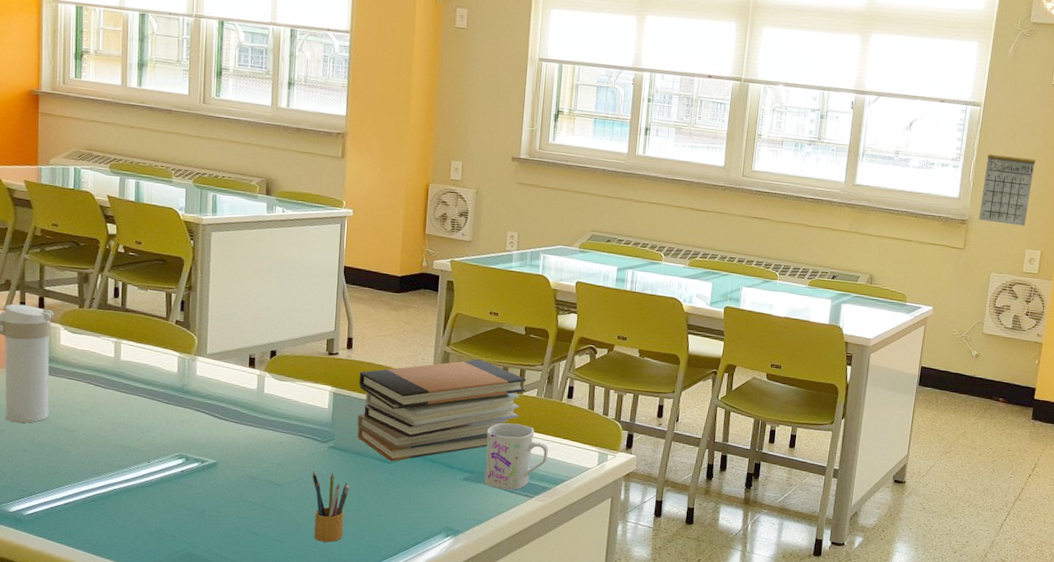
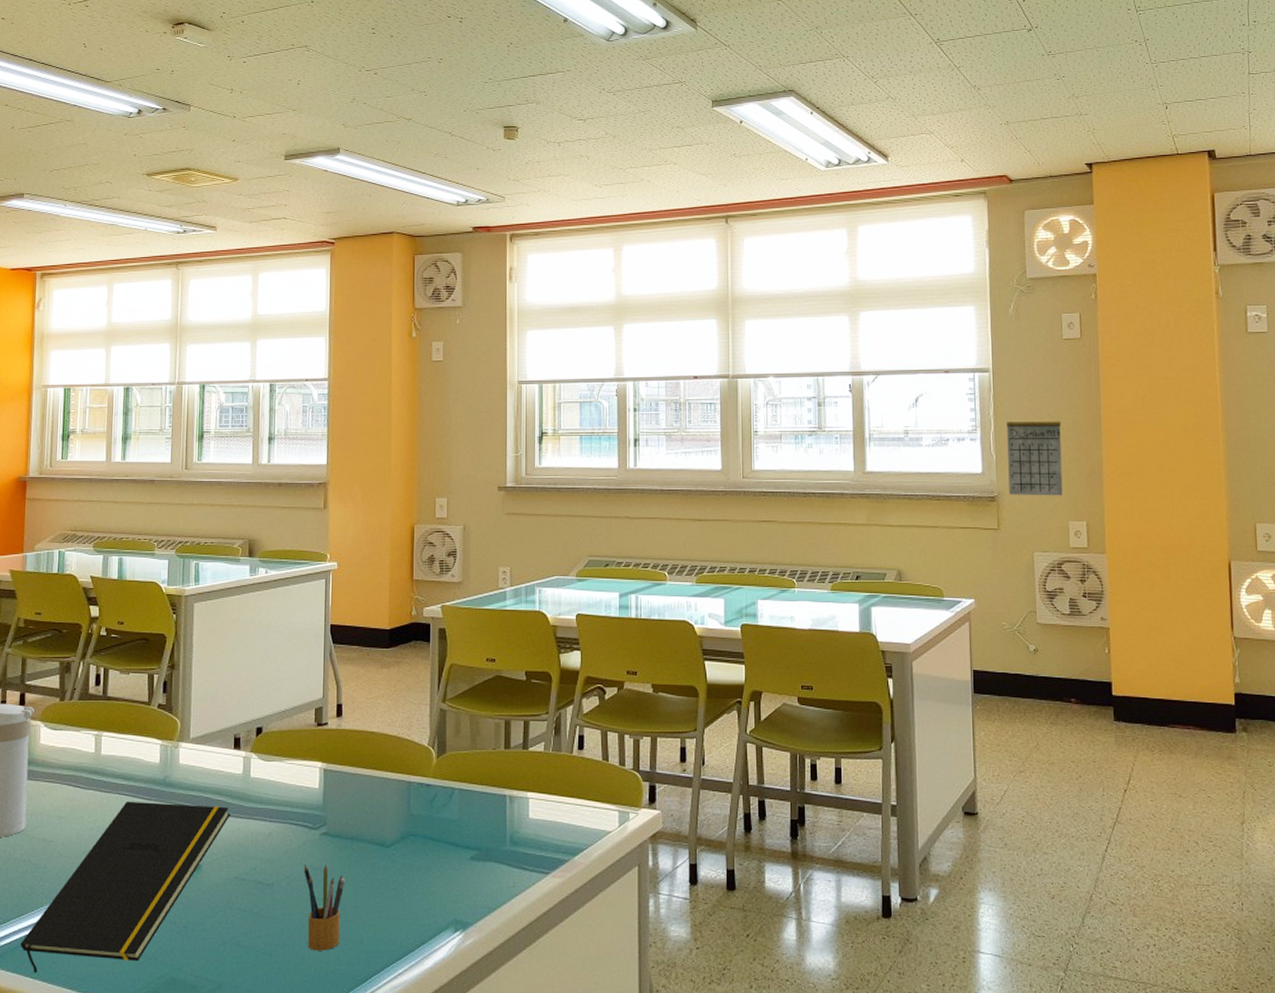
notepad: none [47,402,245,539] -> present [20,801,231,973]
book stack: present [357,359,526,462] -> none [350,713,531,845]
mug: present [484,422,548,490] -> none [491,786,562,867]

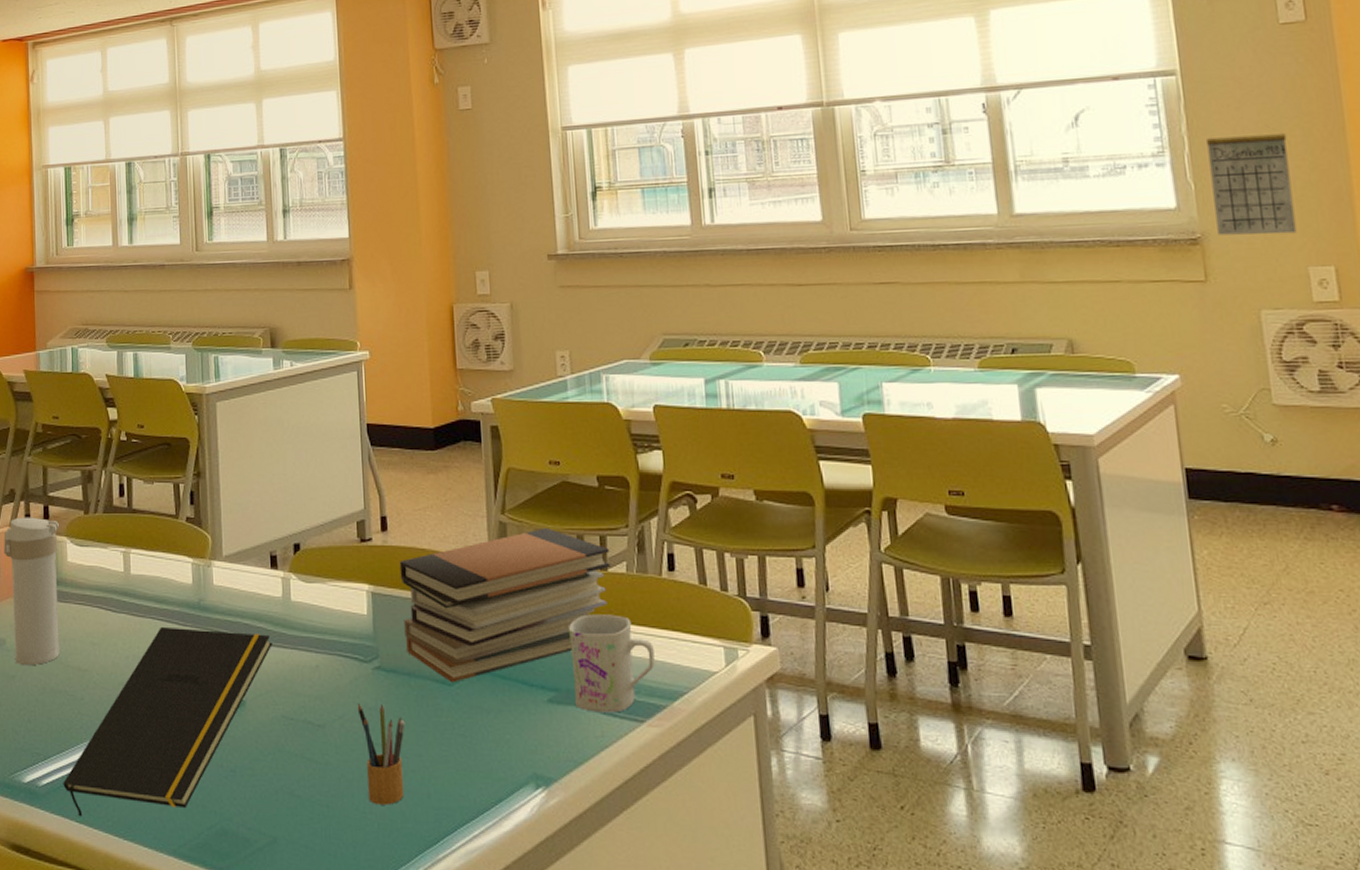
book stack: none [350,713,531,845] -> present [399,527,611,683]
mug: none [491,786,562,867] -> present [568,614,655,713]

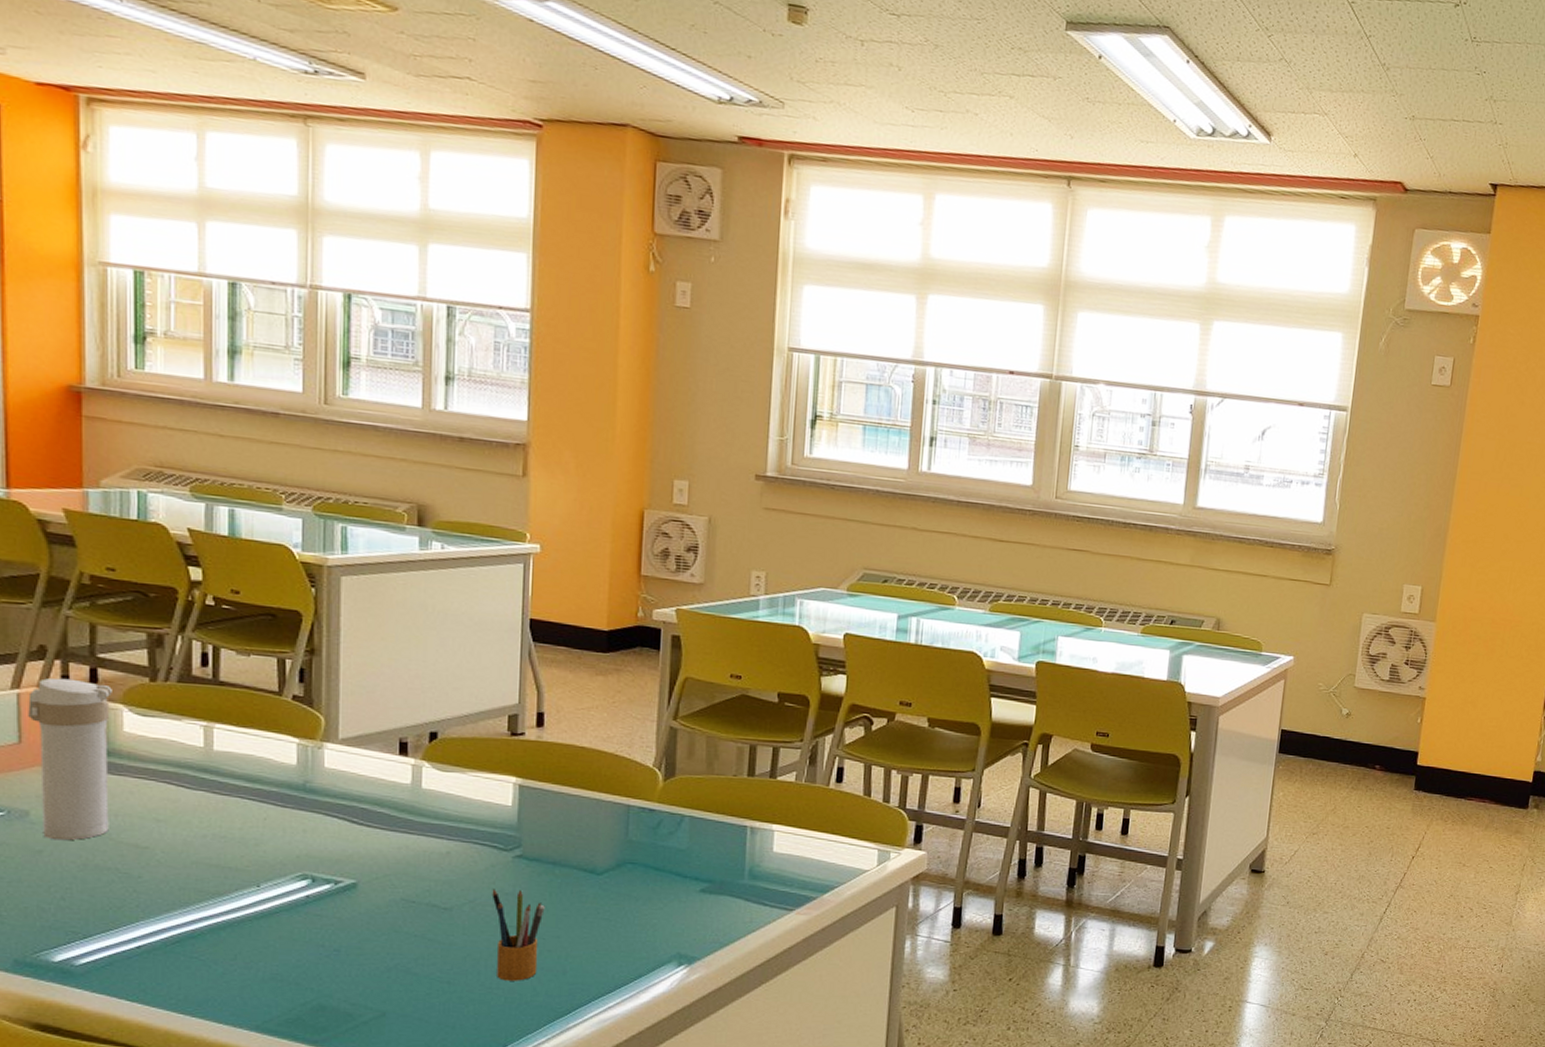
notepad: present [63,626,273,817] -> none [110,806,395,996]
book stack: present [399,527,611,683] -> none [553,735,781,872]
mug: present [568,614,655,713] -> none [728,816,812,903]
calendar: present [1207,133,1297,235] -> none [1347,469,1414,557]

